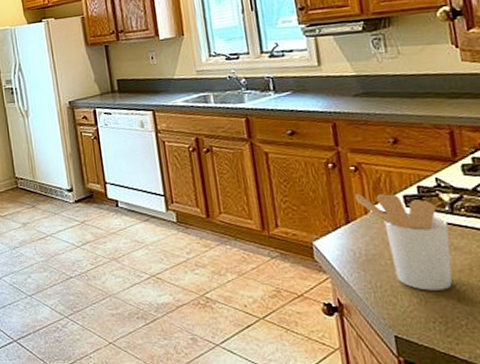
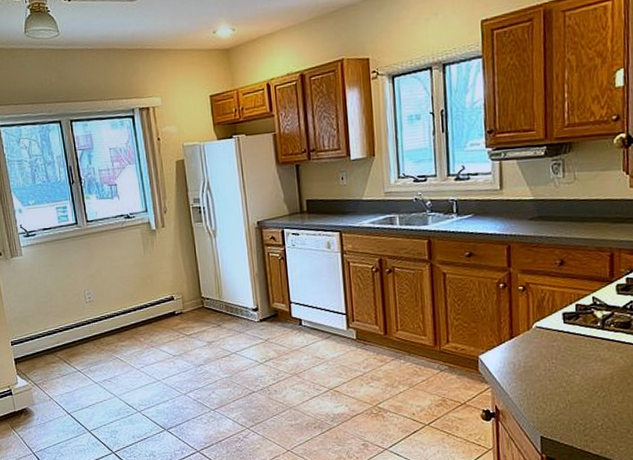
utensil holder: present [354,193,452,291] -> none [520,311,598,397]

